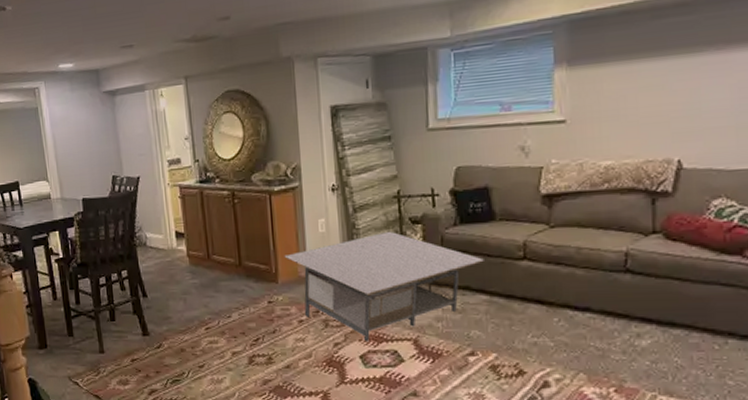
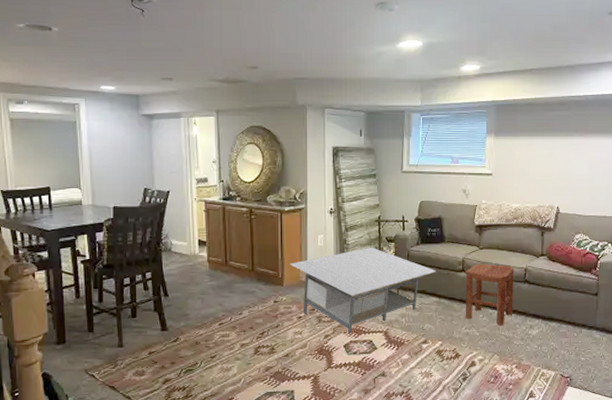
stool: none [529,247,608,334] -> present [465,263,514,326]

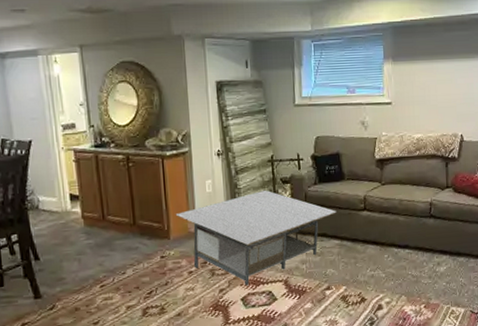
stool: present [465,263,514,326] -> none [368,200,420,266]

